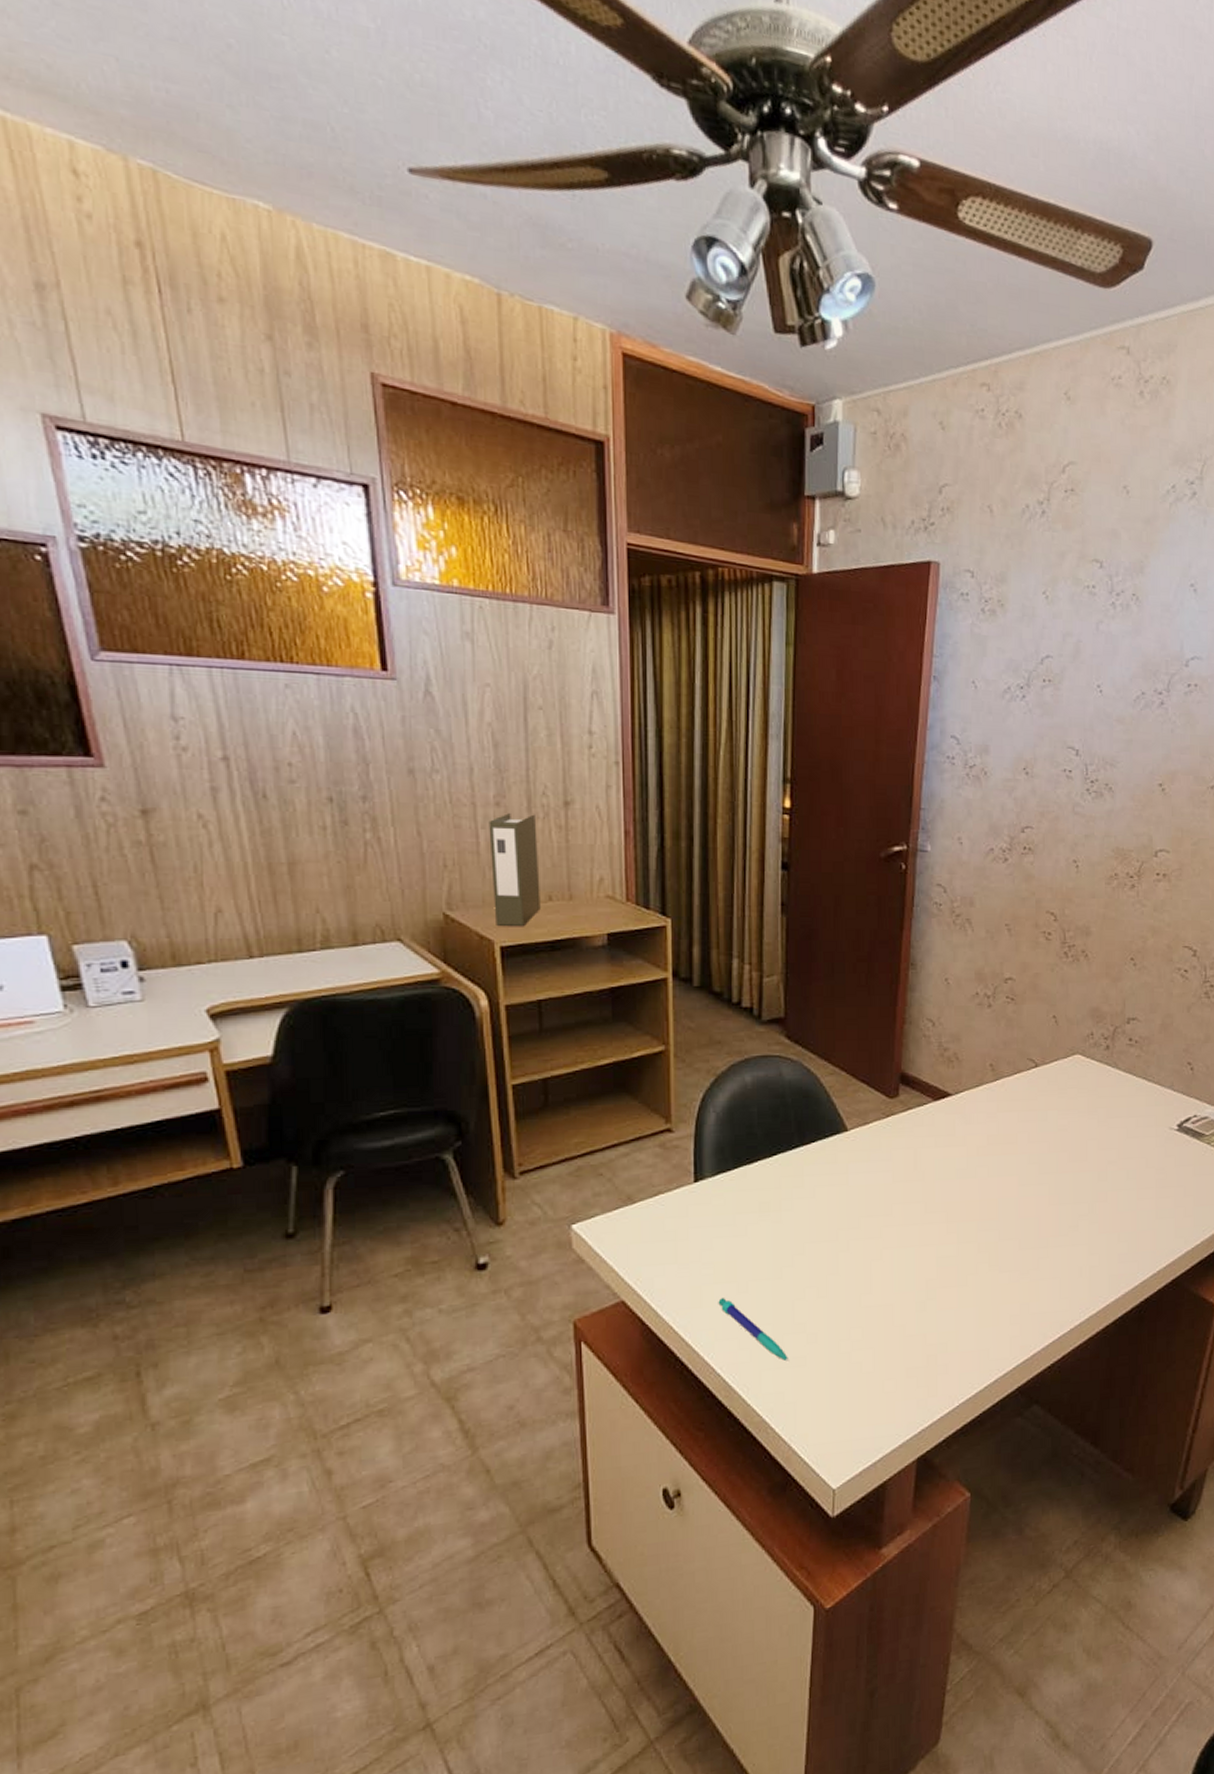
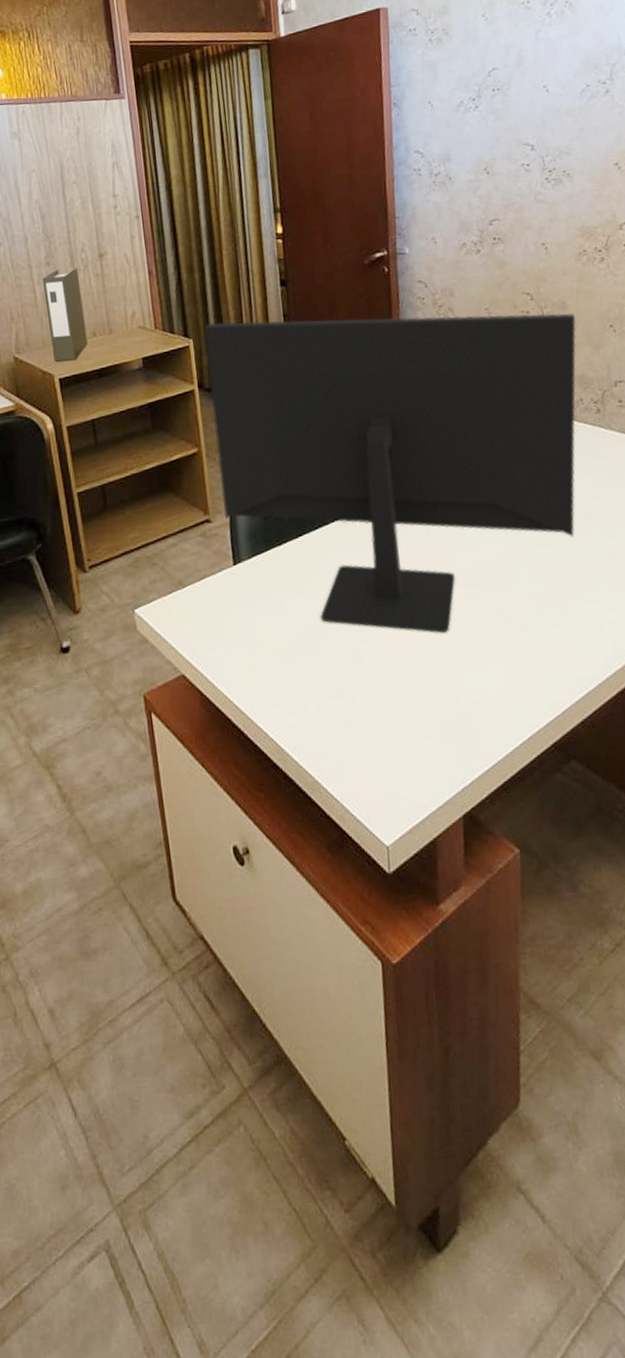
monitor: none [686,902,1098,1269] -> present [204,313,577,633]
pen: present [718,1298,788,1362] -> none [264,668,333,725]

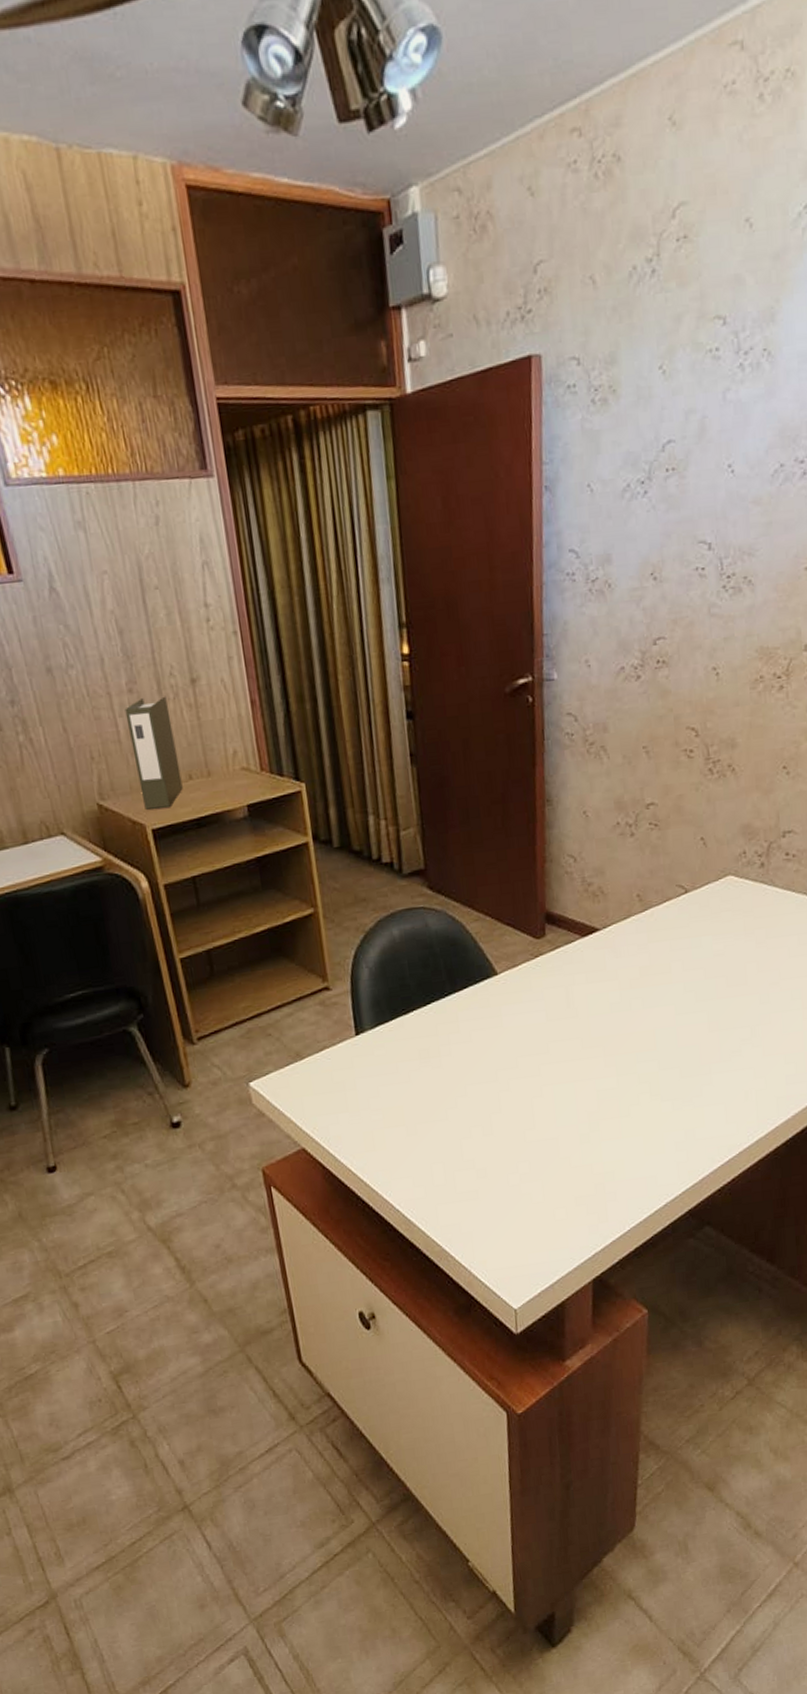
monitor: present [204,313,577,633] -> none [318,751,746,1103]

